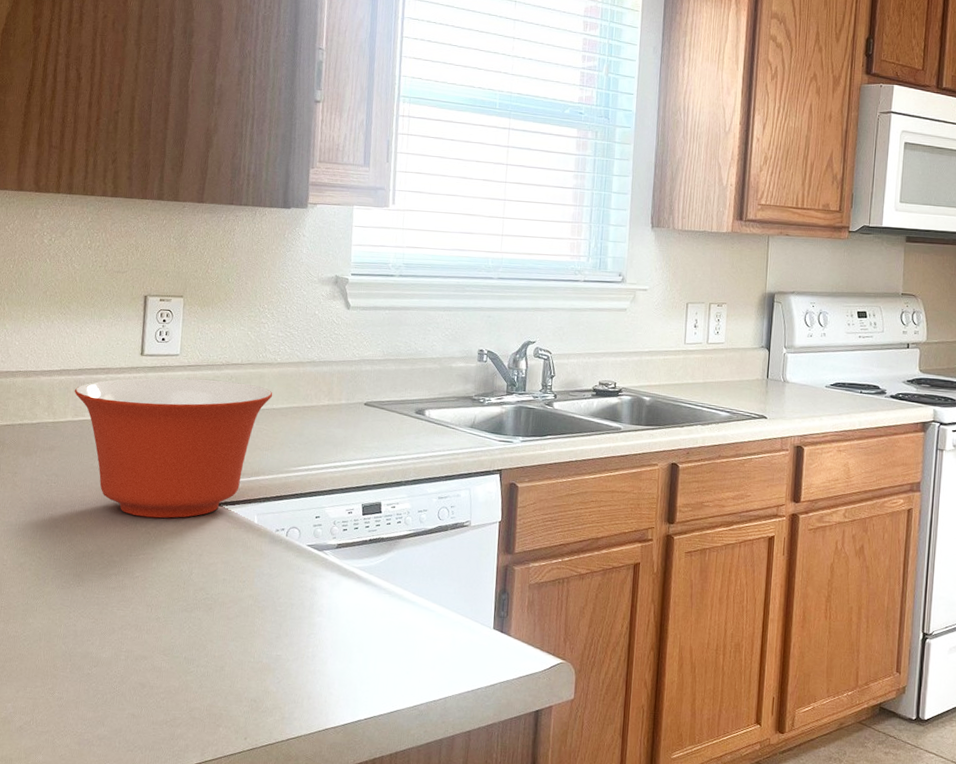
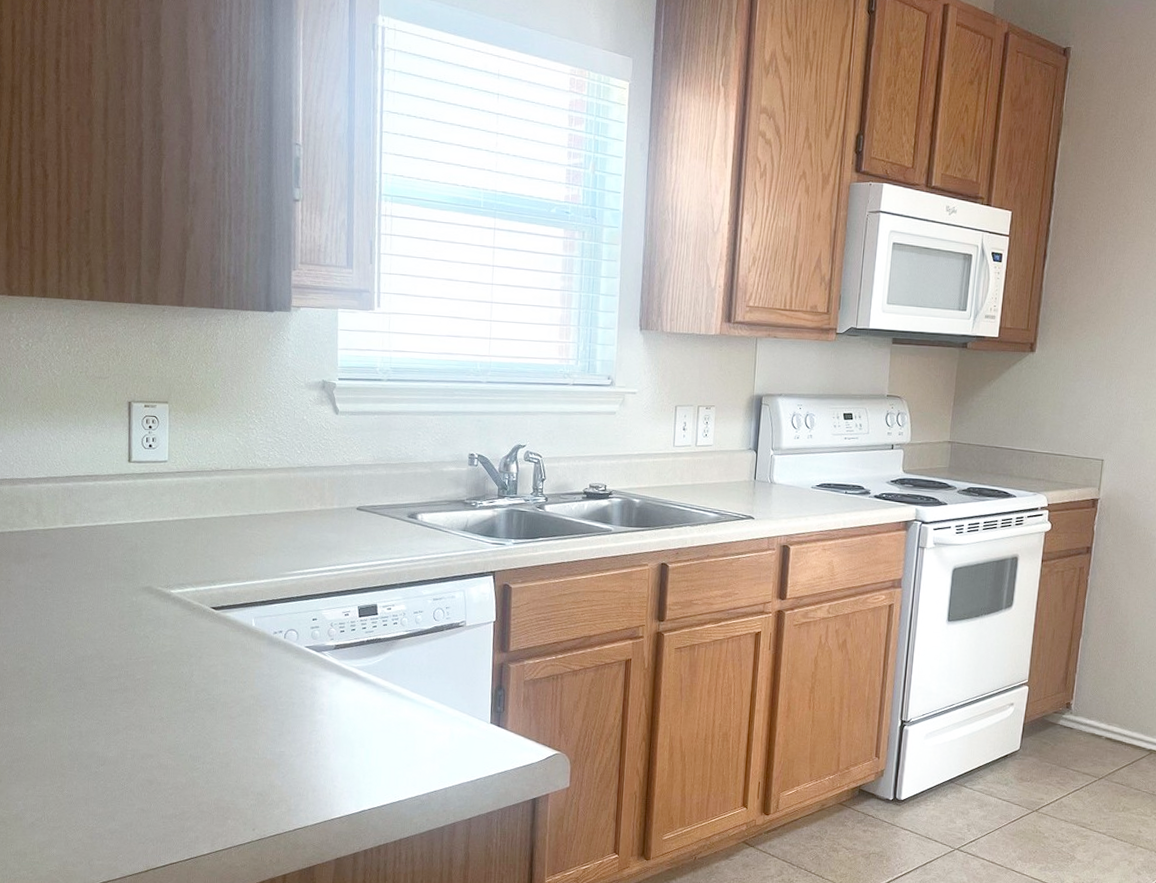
mixing bowl: present [74,377,273,519] -> none [62,484,265,623]

